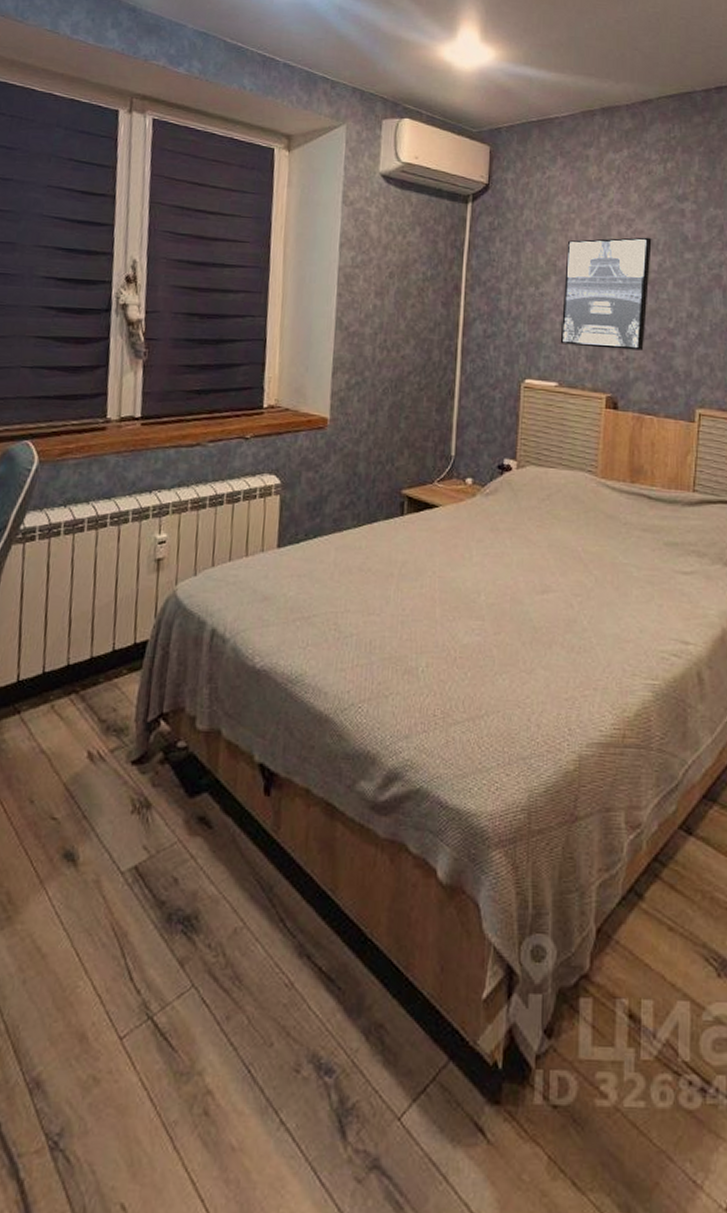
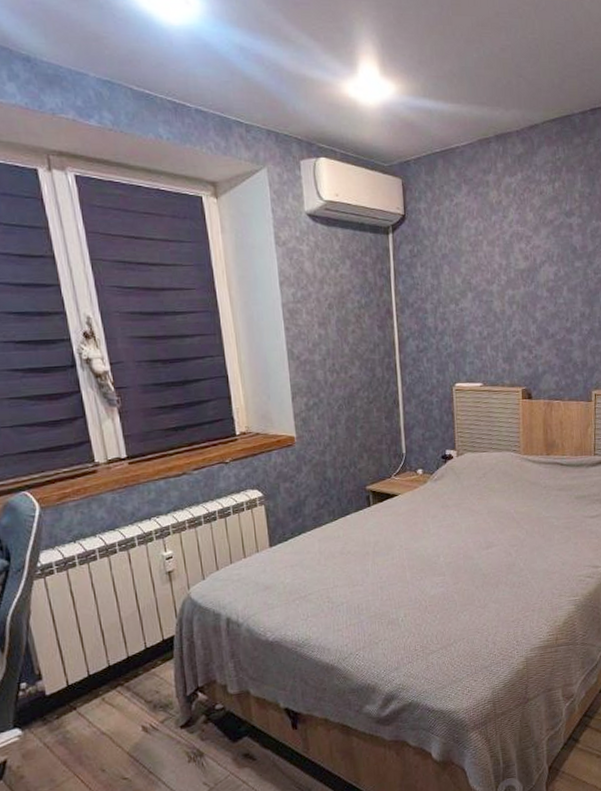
wall art: present [560,237,652,351] -> none [478,251,549,351]

